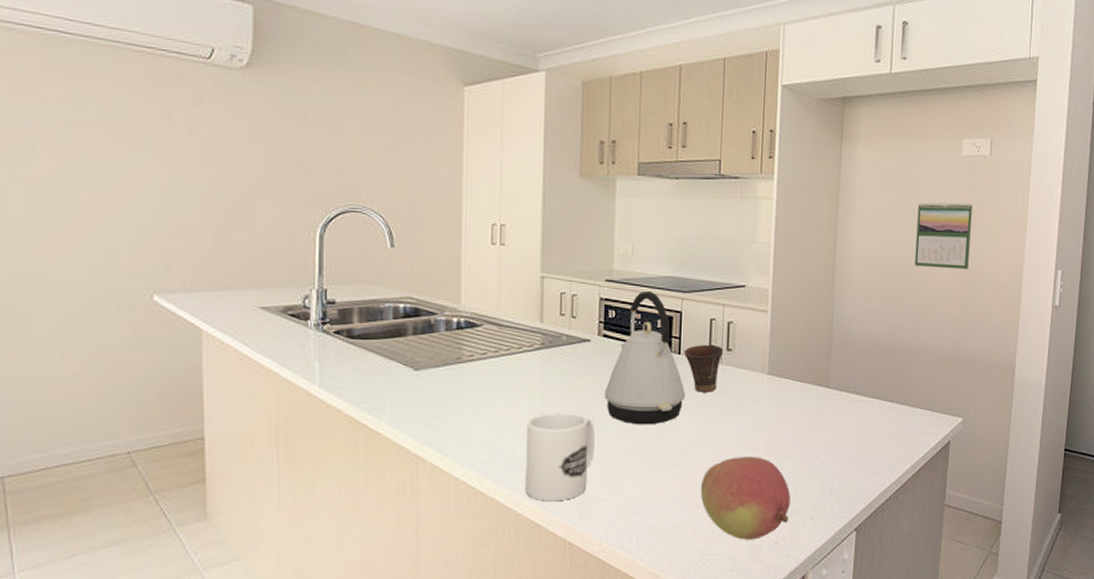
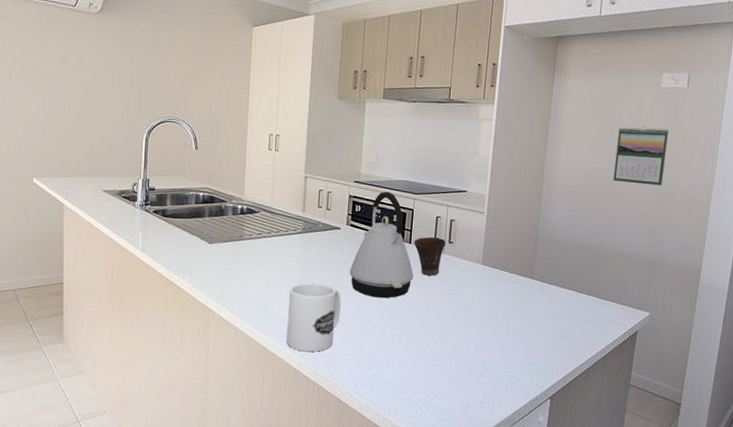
fruit: present [700,456,791,540] -> none [422,329,496,398]

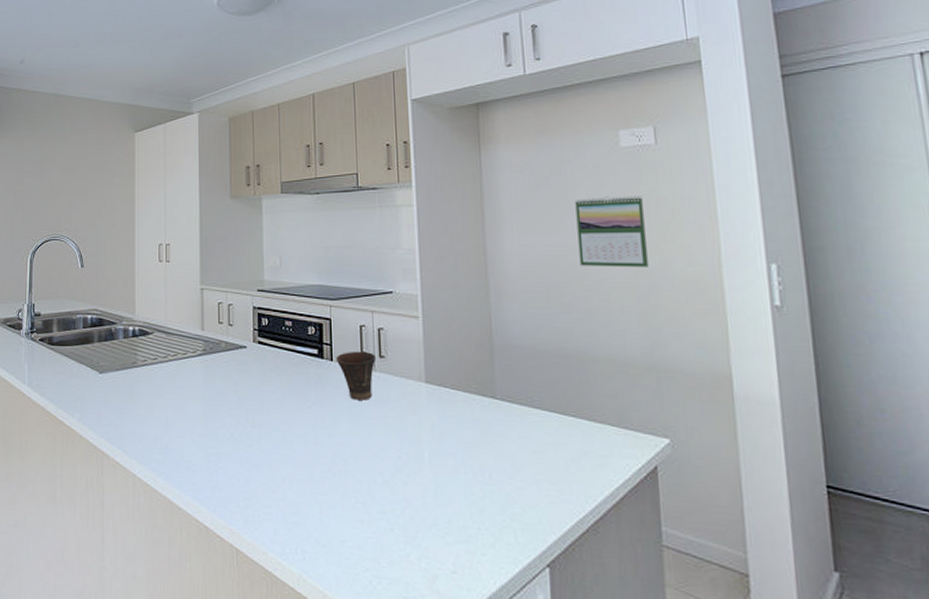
mug: present [286,282,341,352] -> none [193,415,255,505]
kettle: present [350,191,414,299] -> none [262,299,341,432]

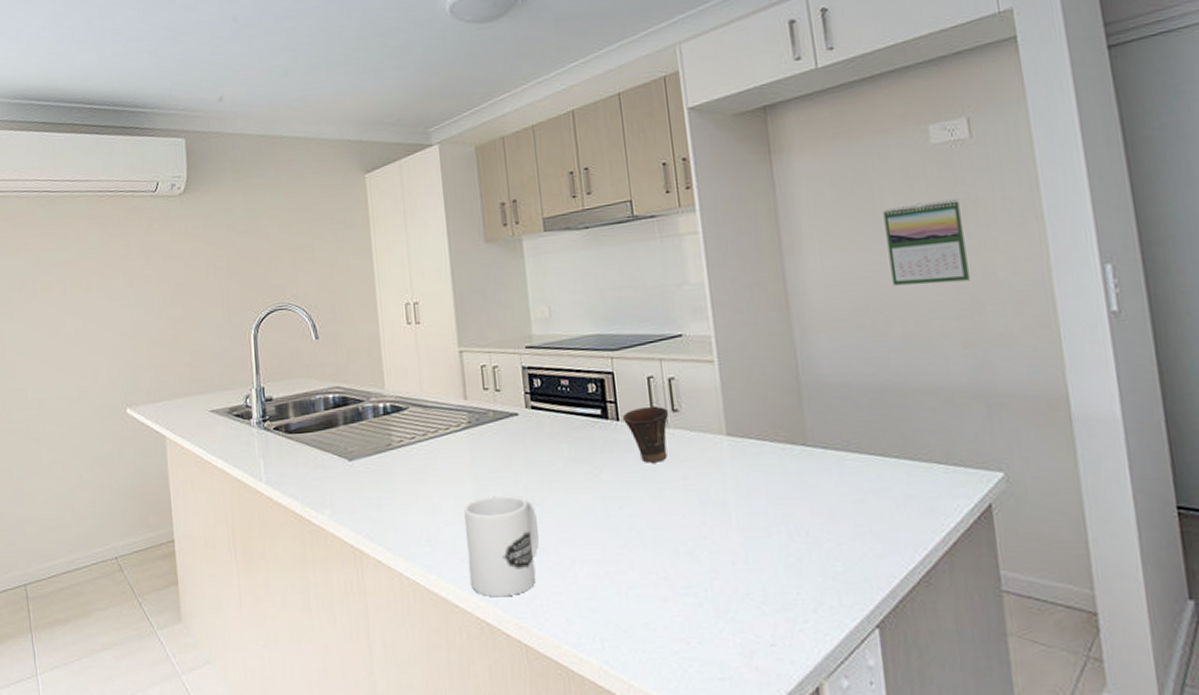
mug: none [193,415,255,505] -> present [464,495,539,597]

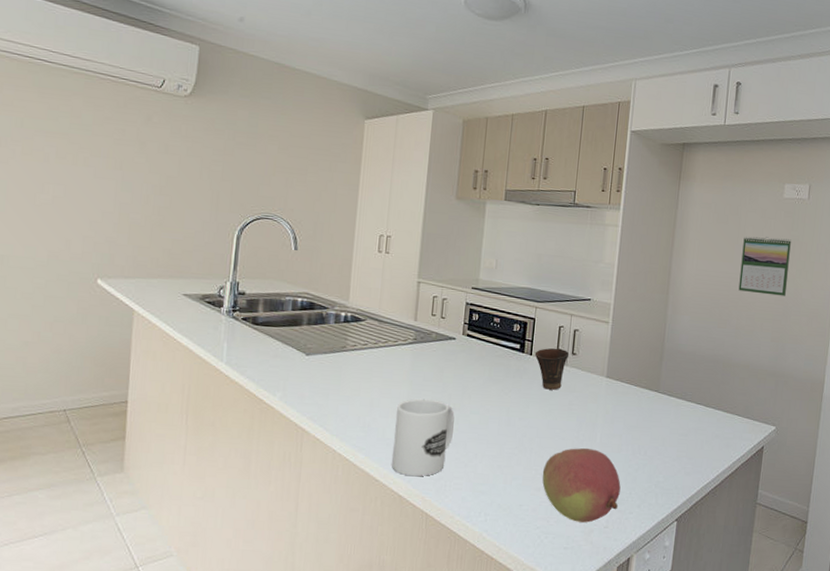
fruit: none [666,535,784,641] -> present [542,447,621,523]

